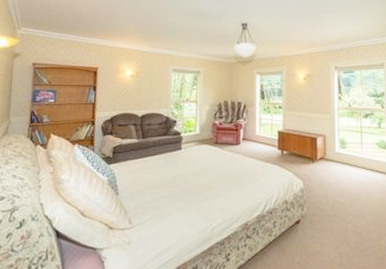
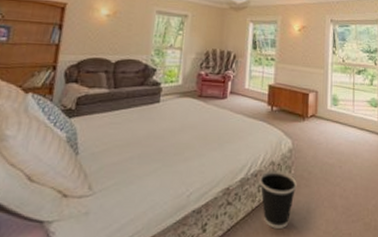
wastebasket: none [275,209,310,260] -> present [260,171,297,229]

